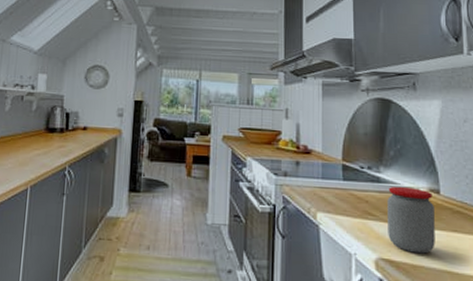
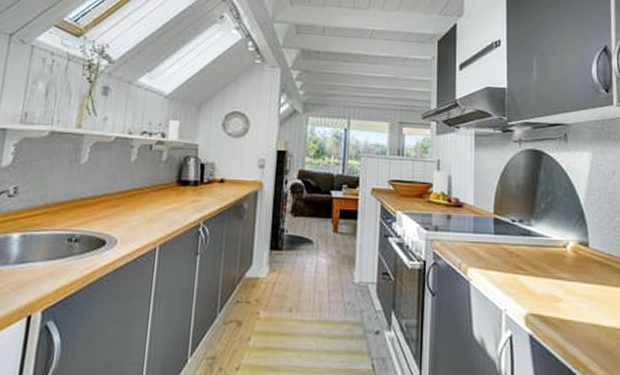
jar: present [387,186,435,254] -> none [538,239,584,308]

